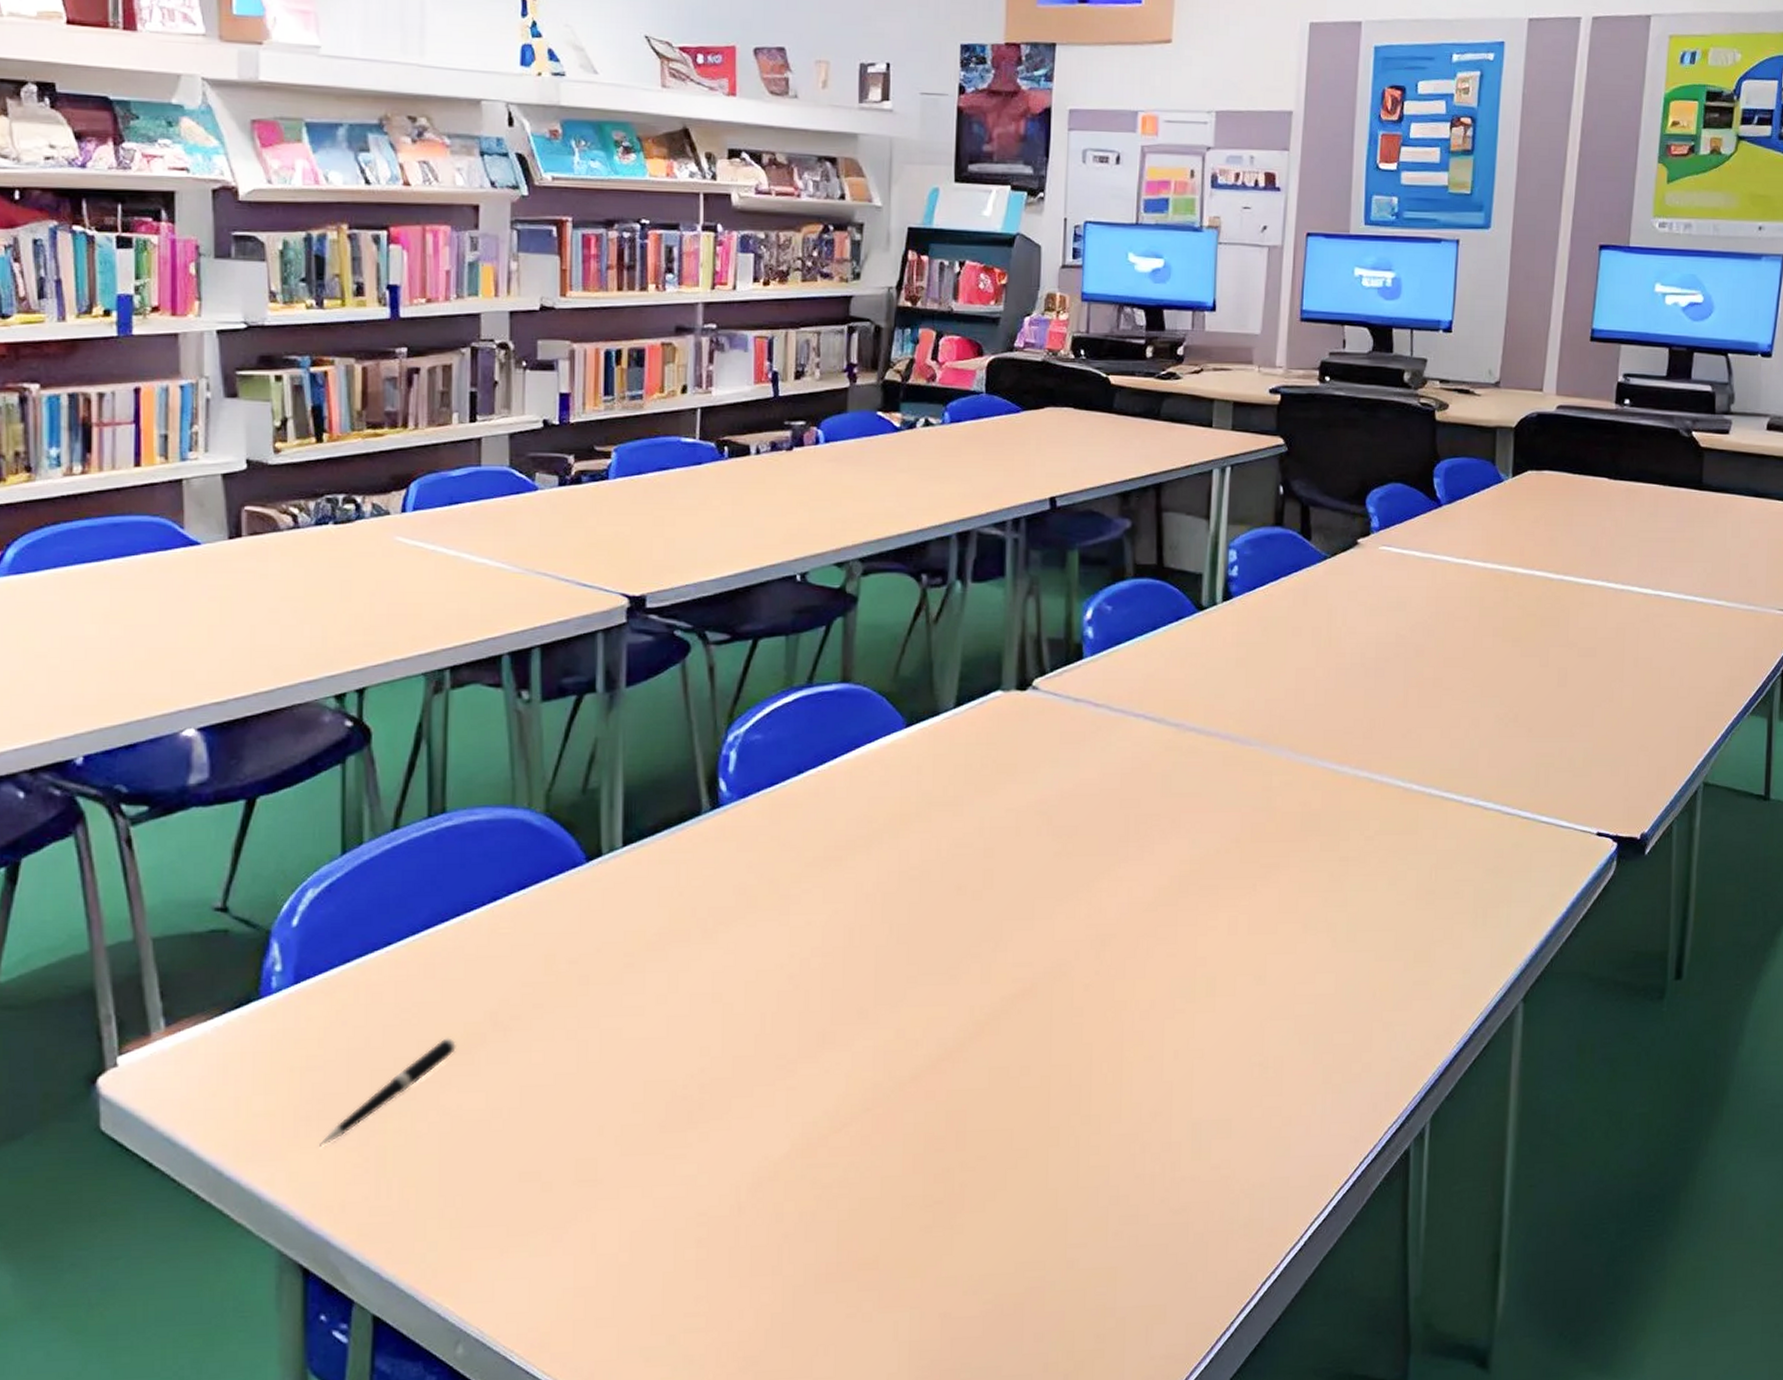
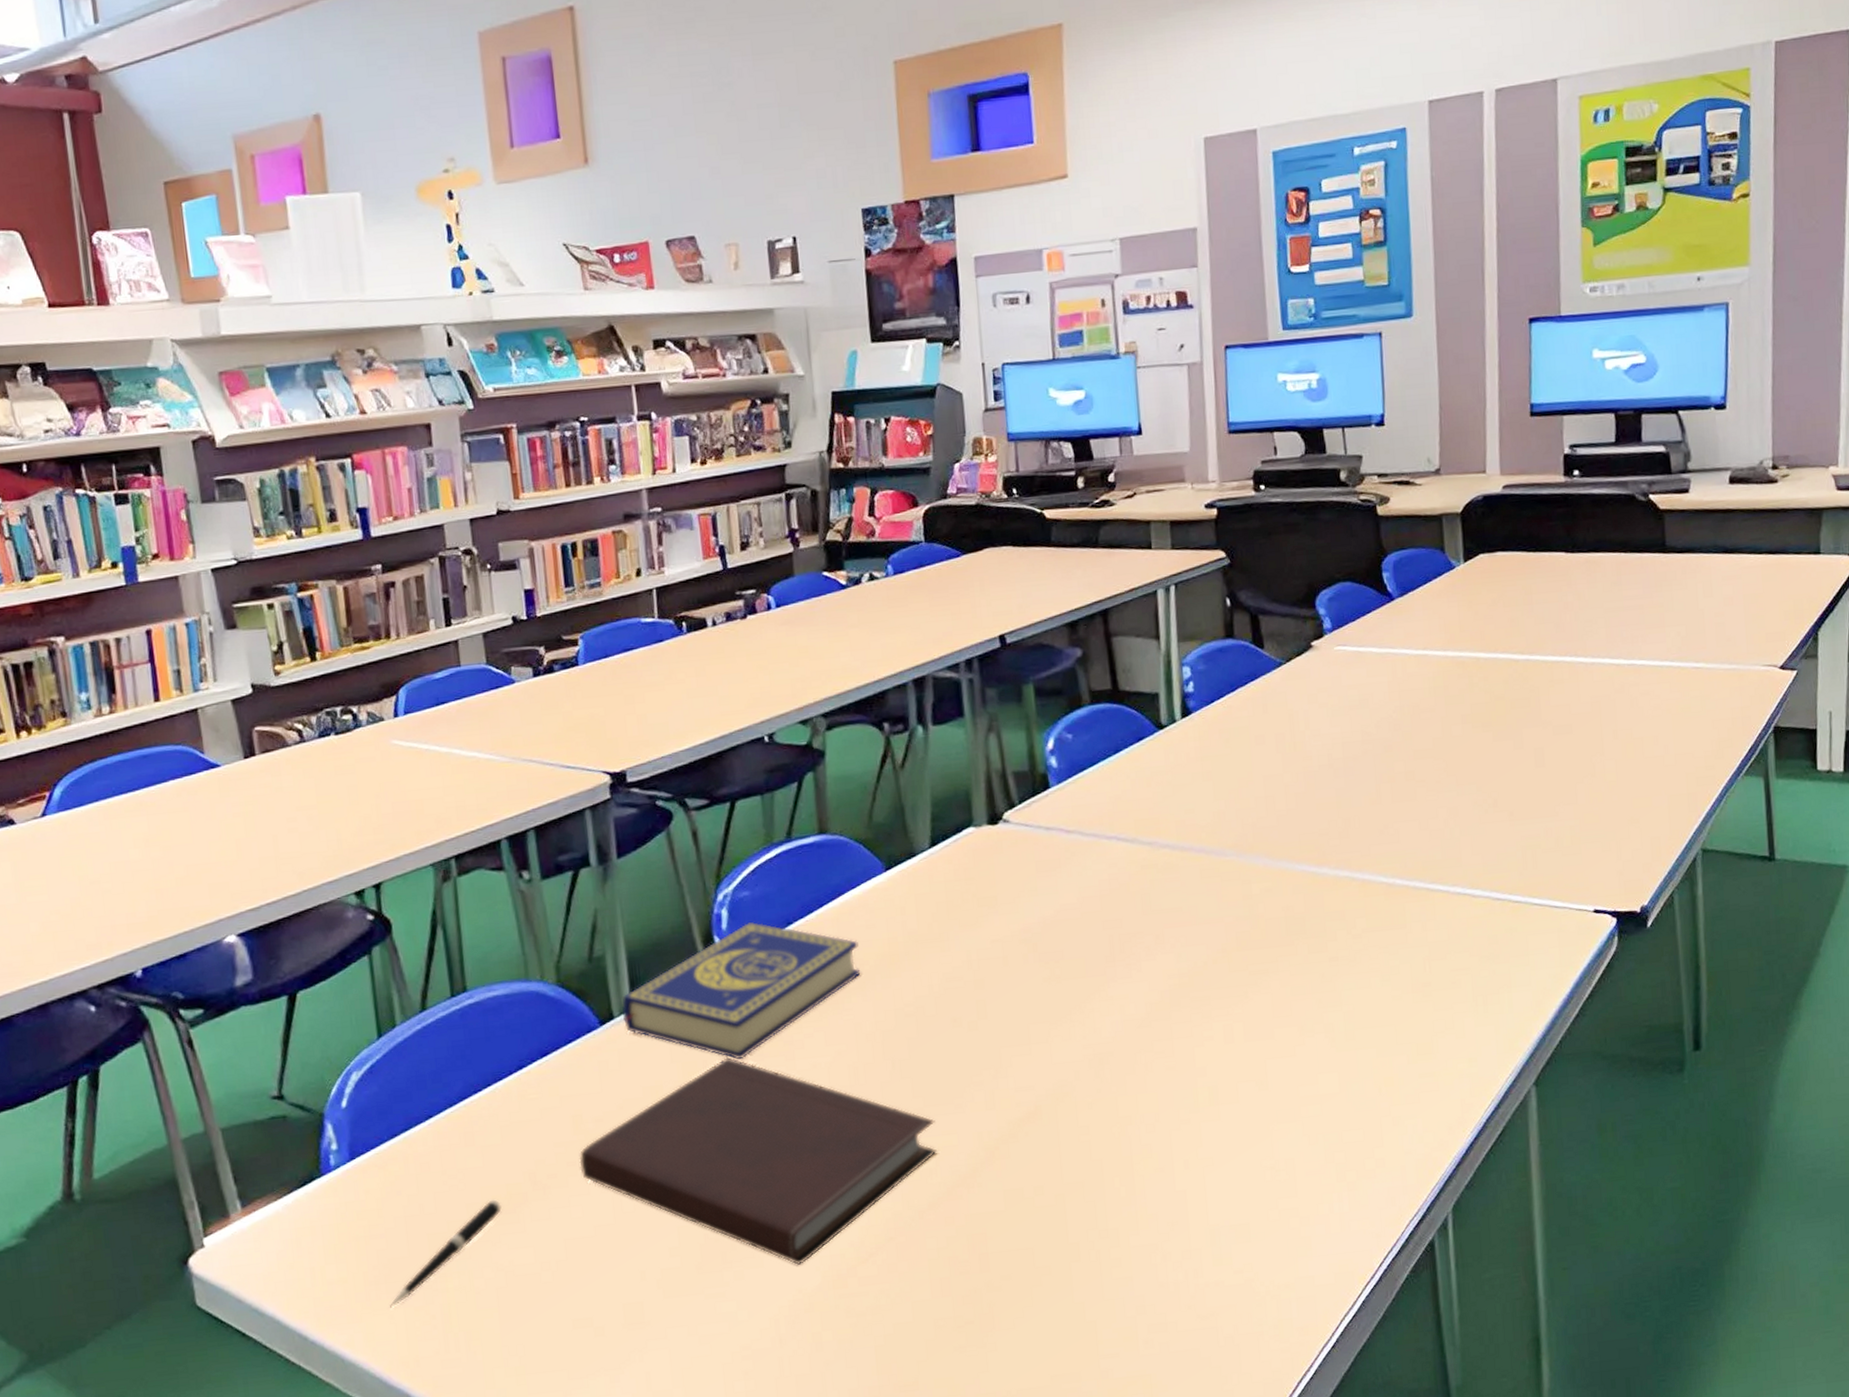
notebook: none [546,907,927,1130] -> present [579,1057,937,1265]
book: none [611,766,869,912] -> present [621,921,861,1061]

